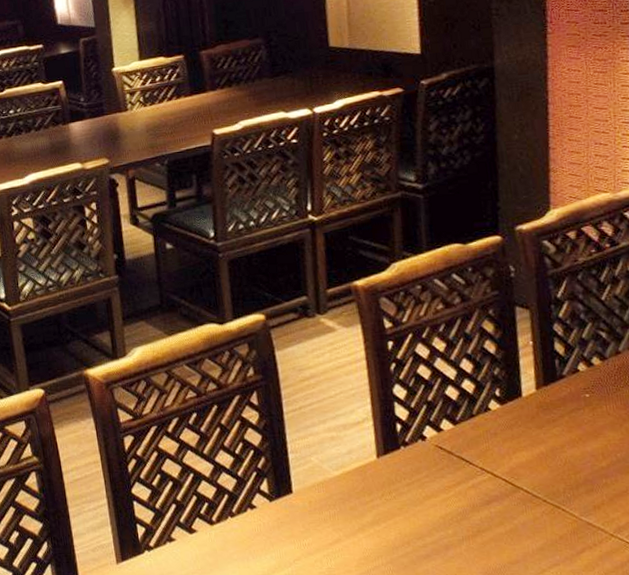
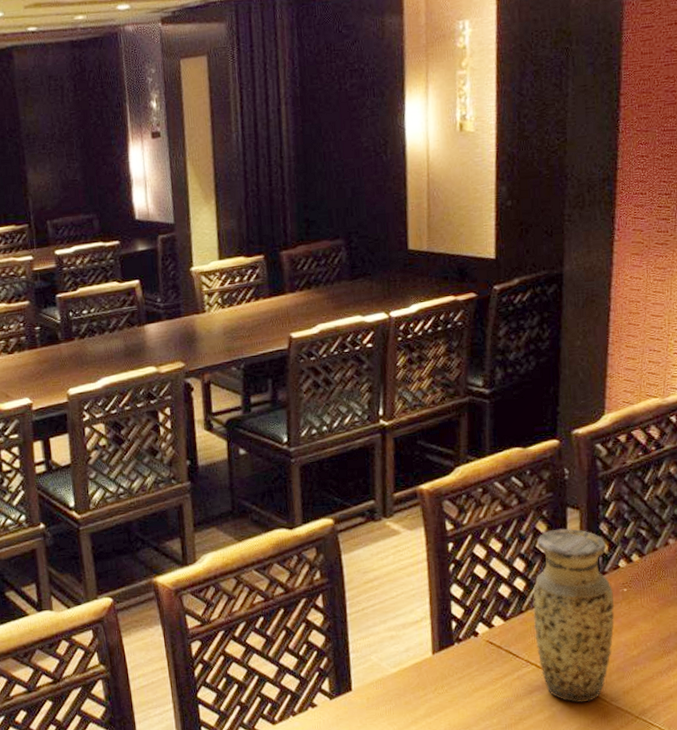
vase: none [484,328,578,516] -> present [533,528,615,703]

